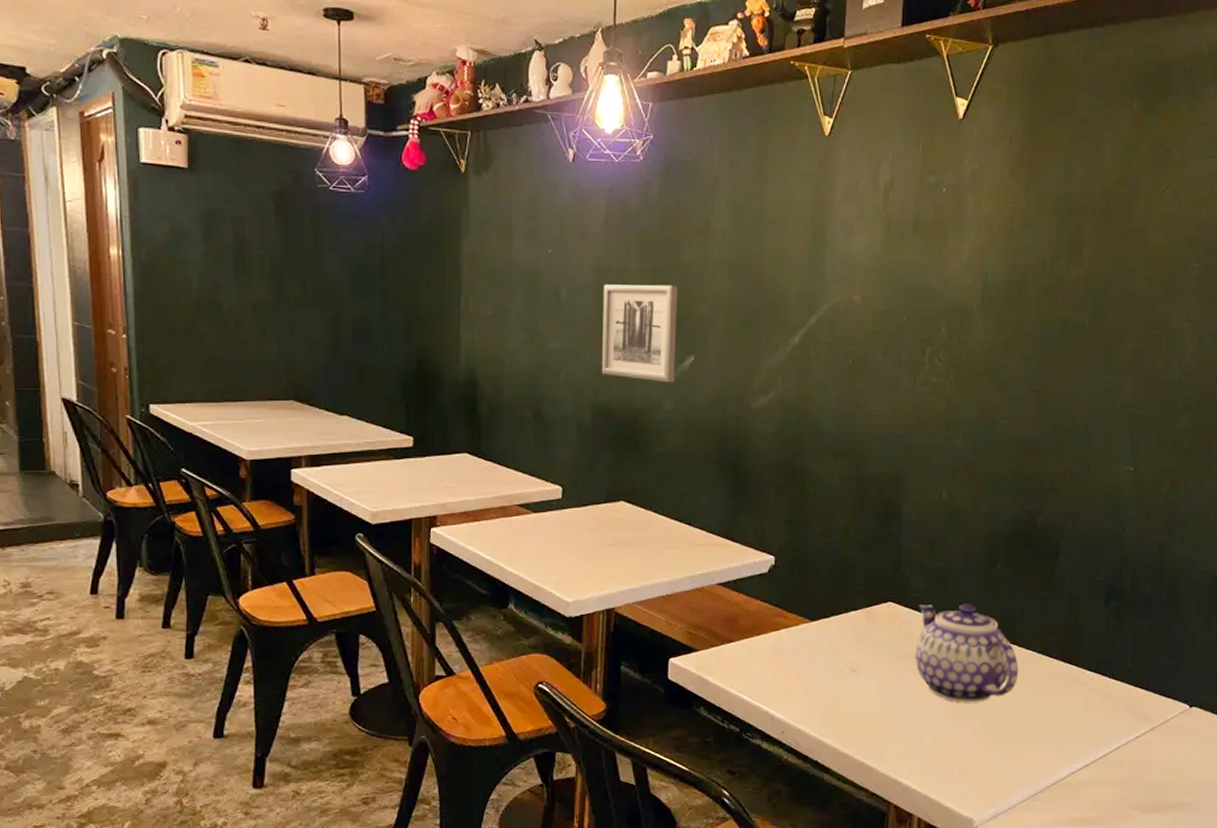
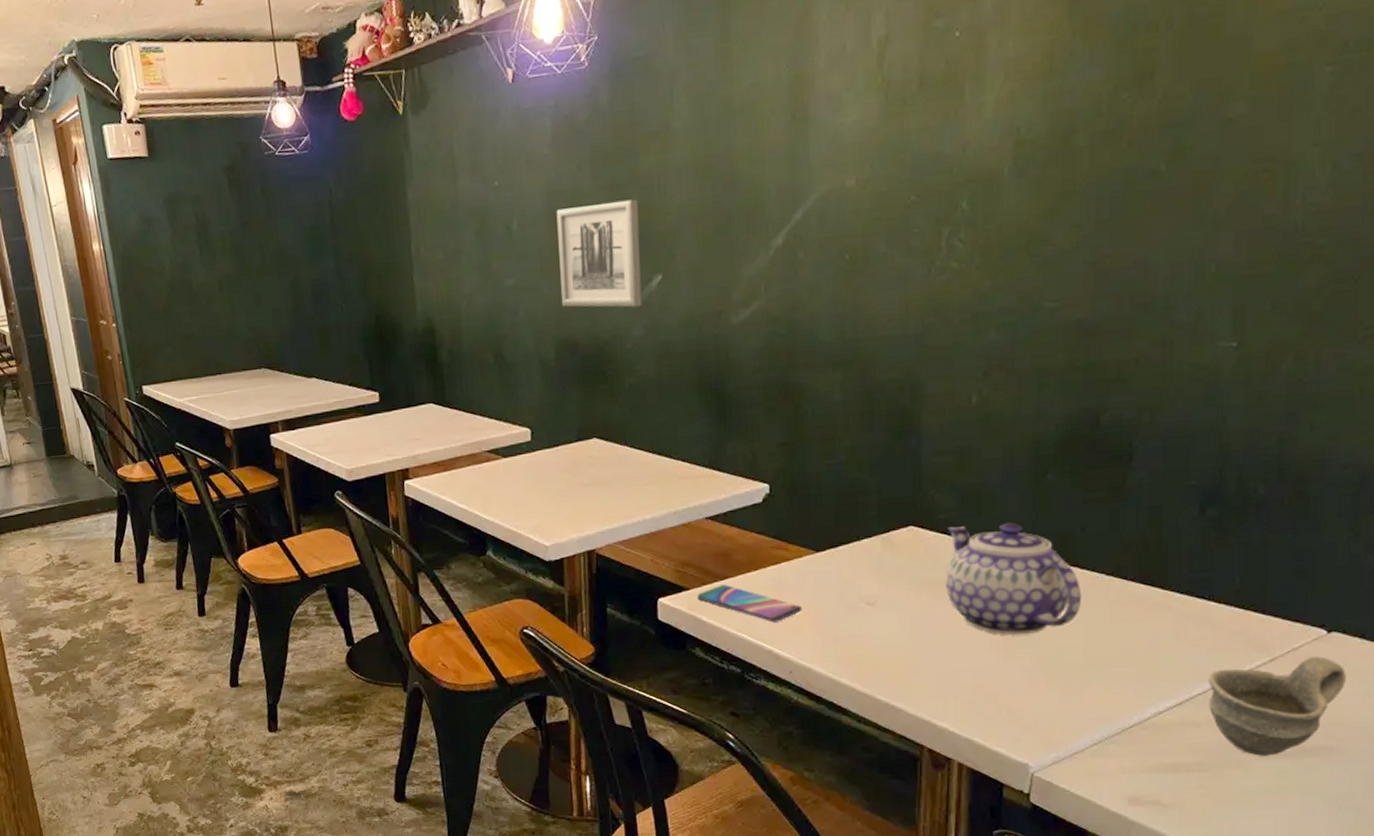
smartphone: none [705,648,797,685] -> present [697,584,803,622]
cup: none [1107,727,1202,810] -> present [1208,656,1346,756]

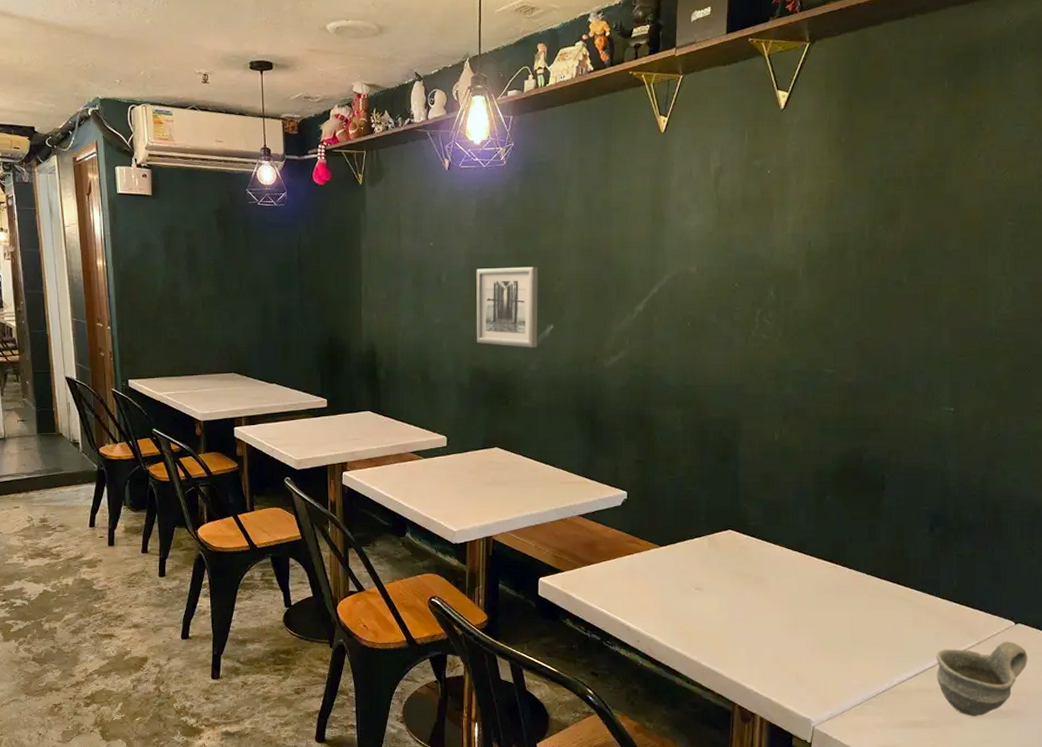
smartphone: present [697,584,803,622] -> none [569,569,649,601]
teapot: present [946,522,1082,635] -> none [754,530,850,617]

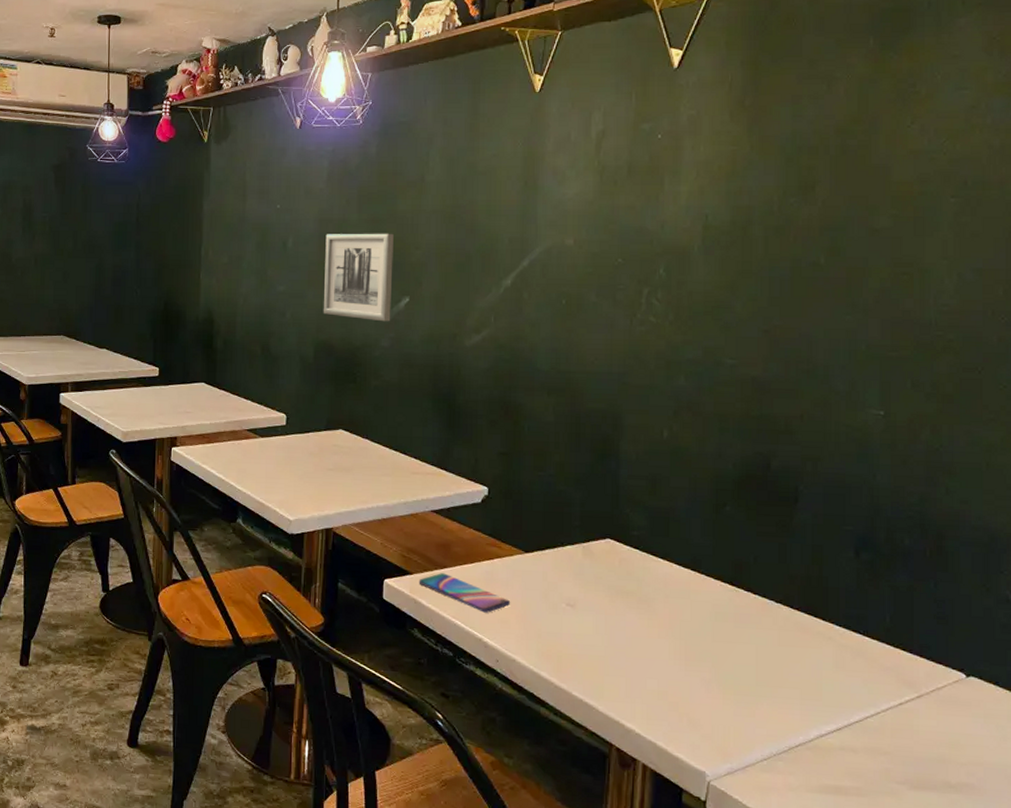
smartphone: none [569,569,649,601] -> present [418,573,511,613]
cup: present [936,642,1028,716] -> none [863,697,984,788]

